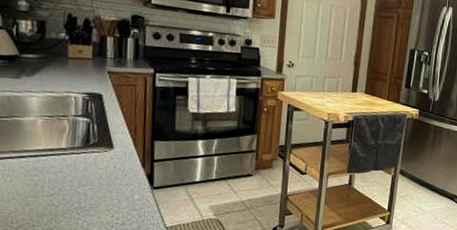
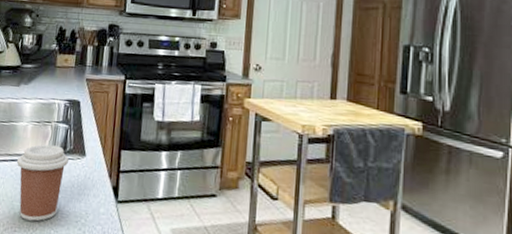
coffee cup: none [27,138,94,215] -> present [17,144,70,222]

